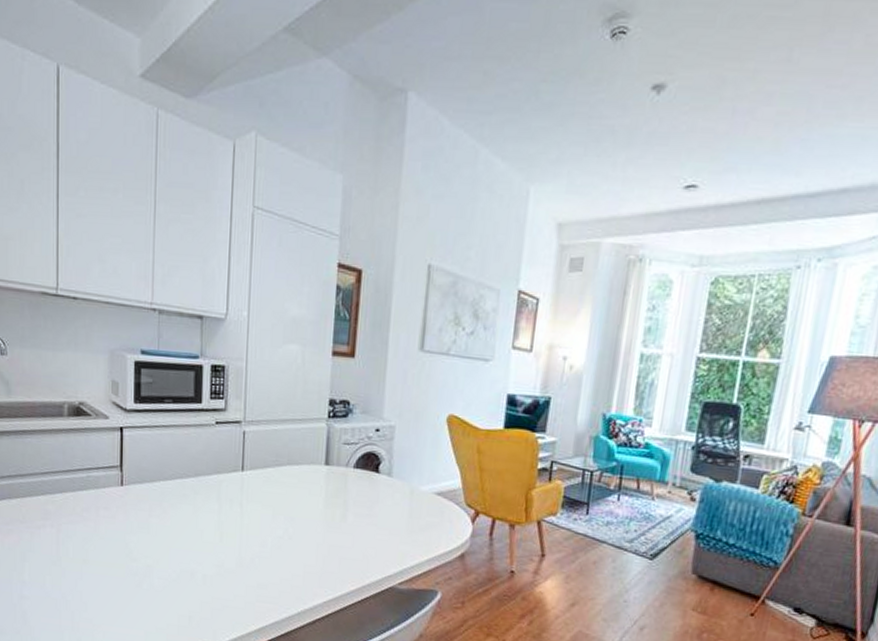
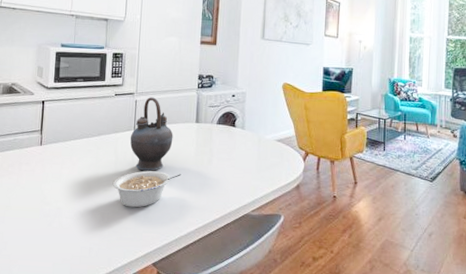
legume: none [217,524,306,571] -> present [113,170,182,208]
teapot: none [237,427,295,526] -> present [130,97,173,171]

